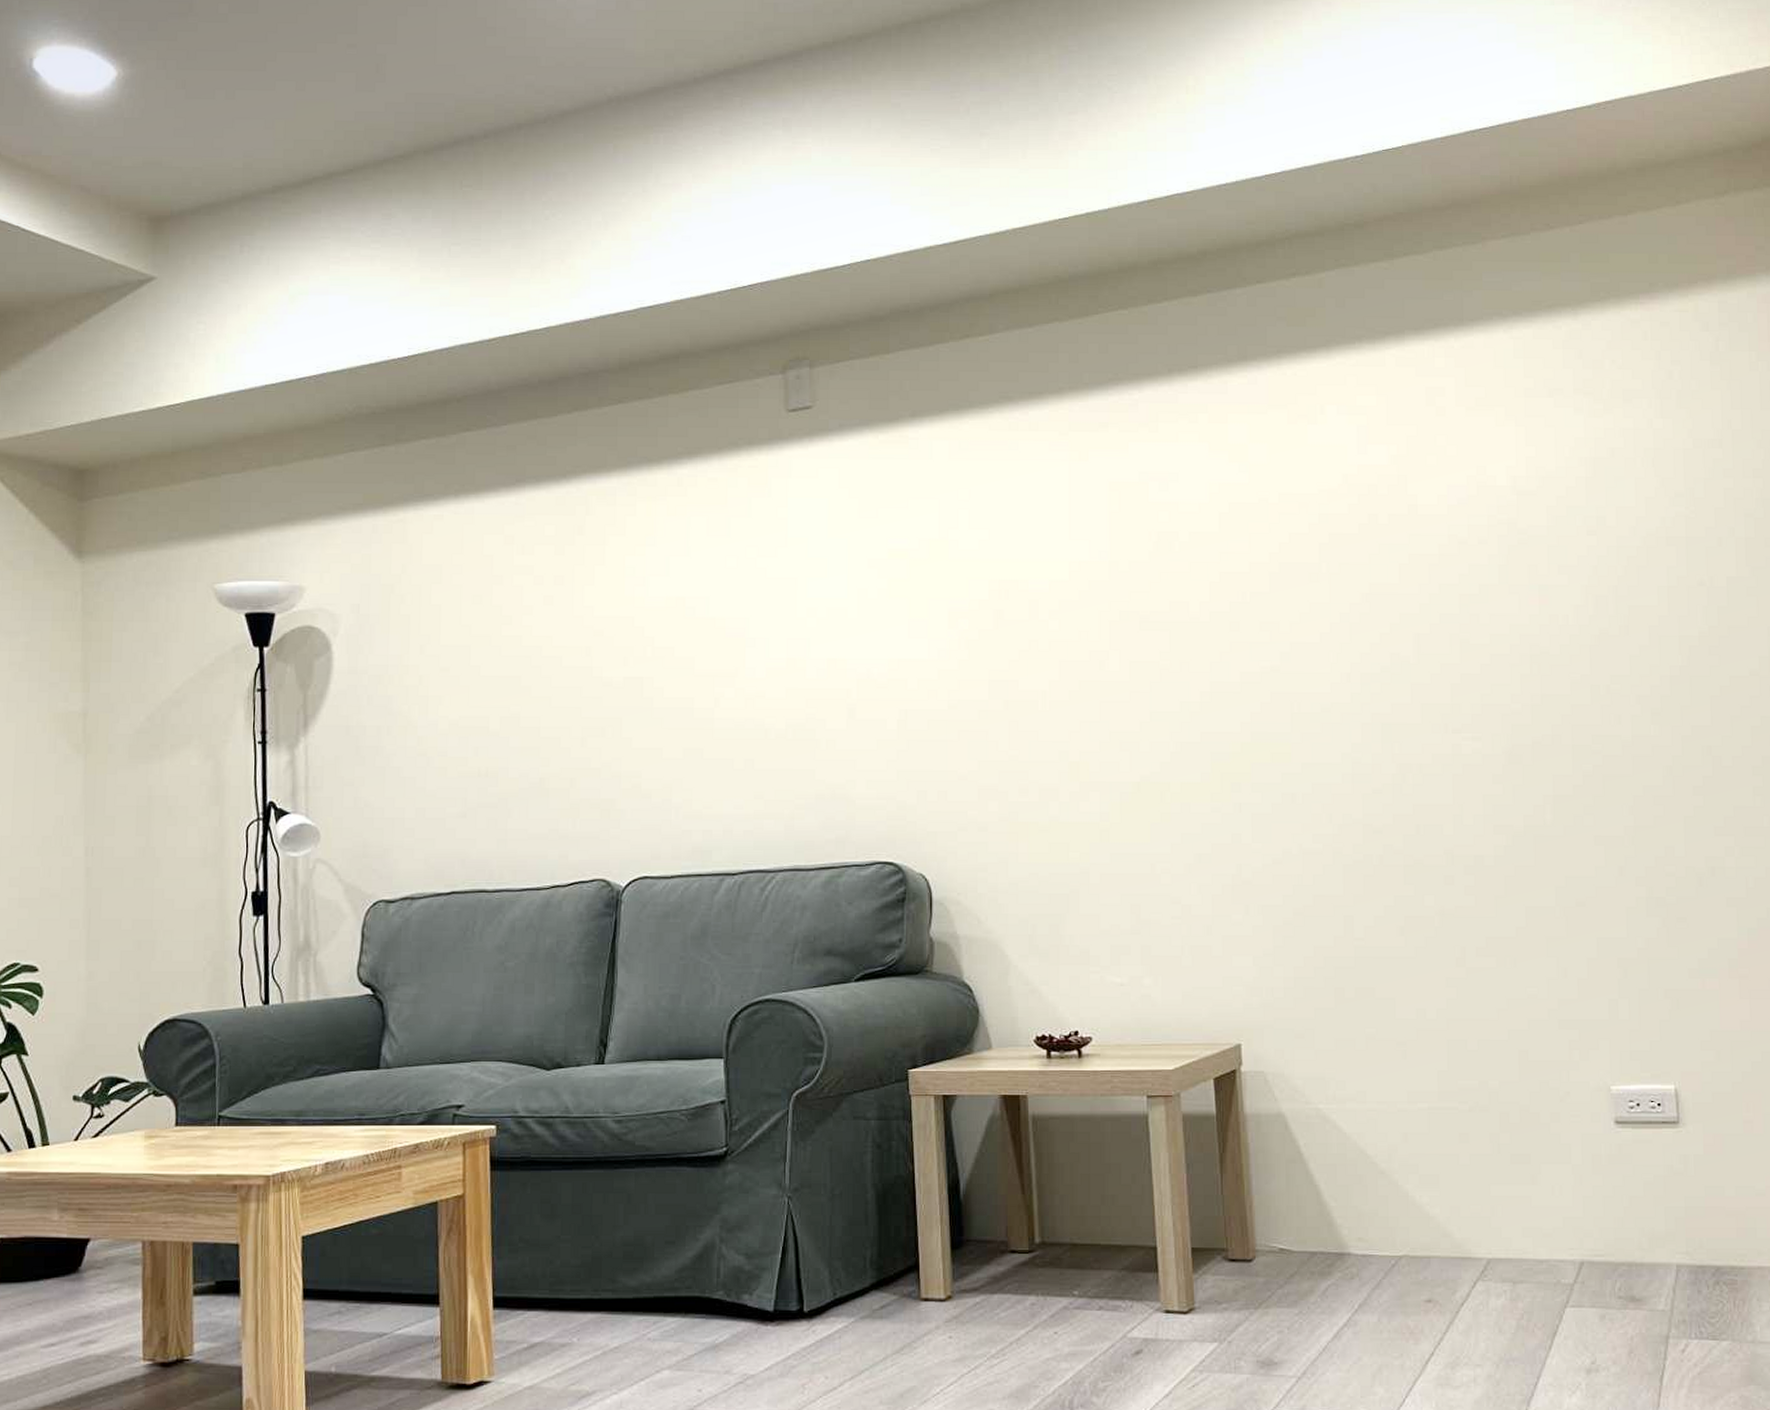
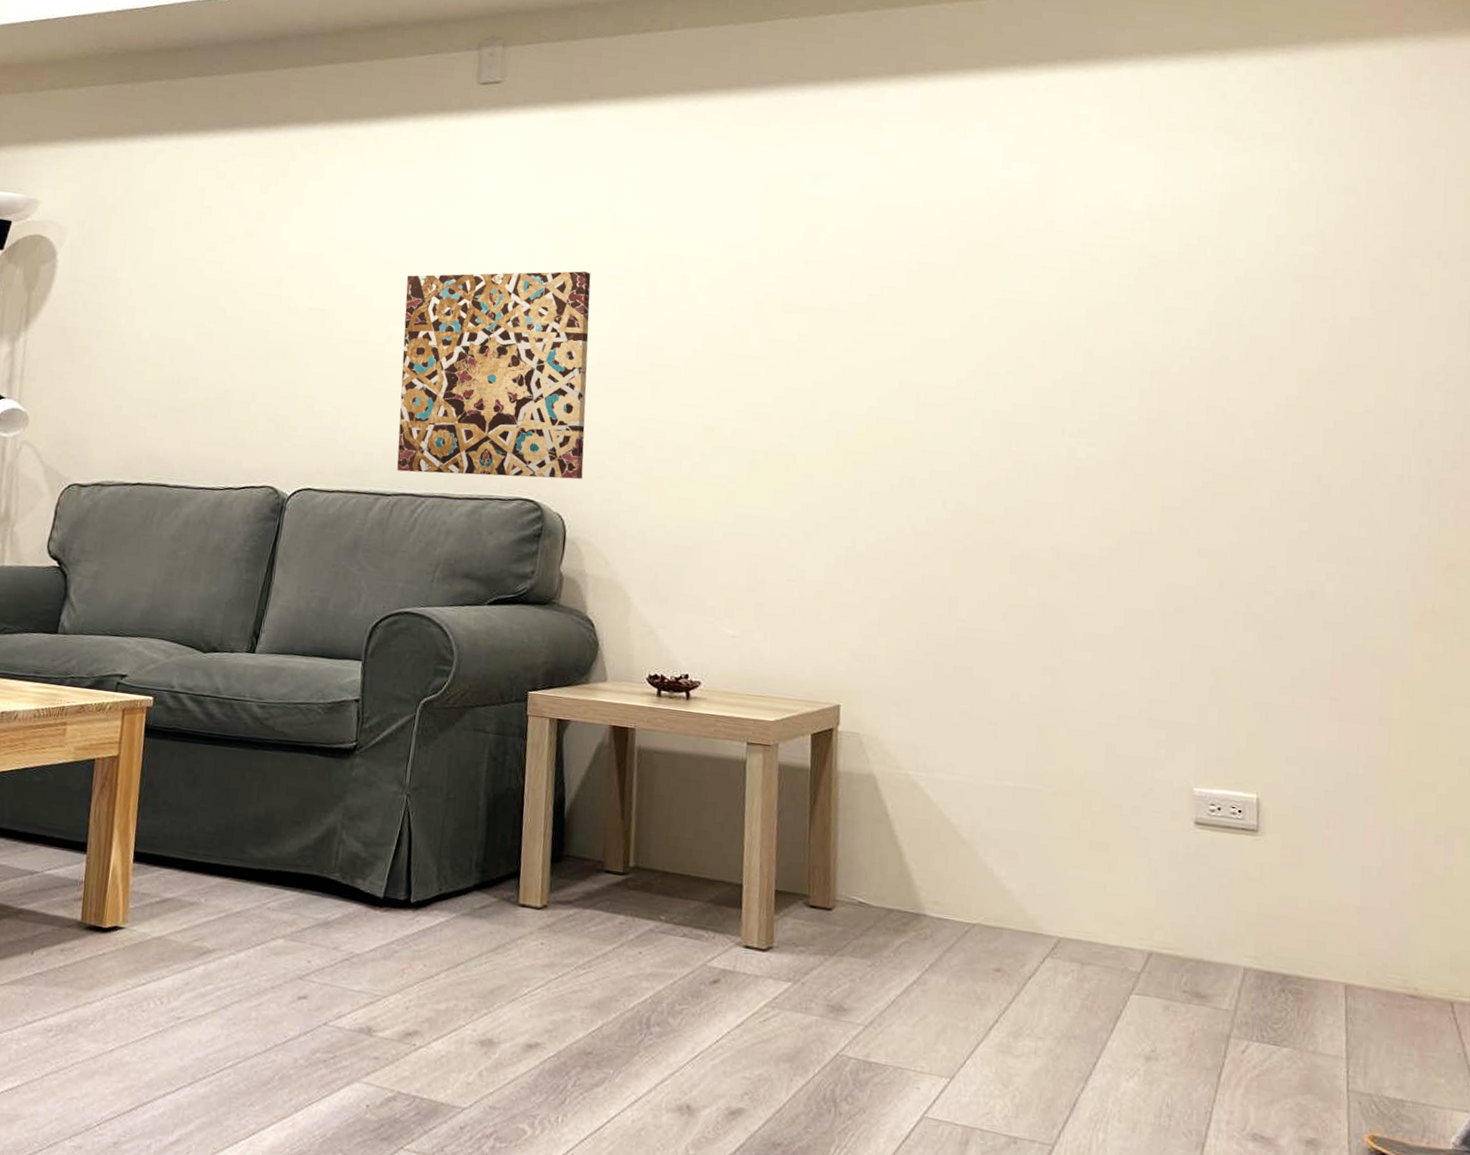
wall art: none [729,606,943,847] -> present [397,271,591,480]

